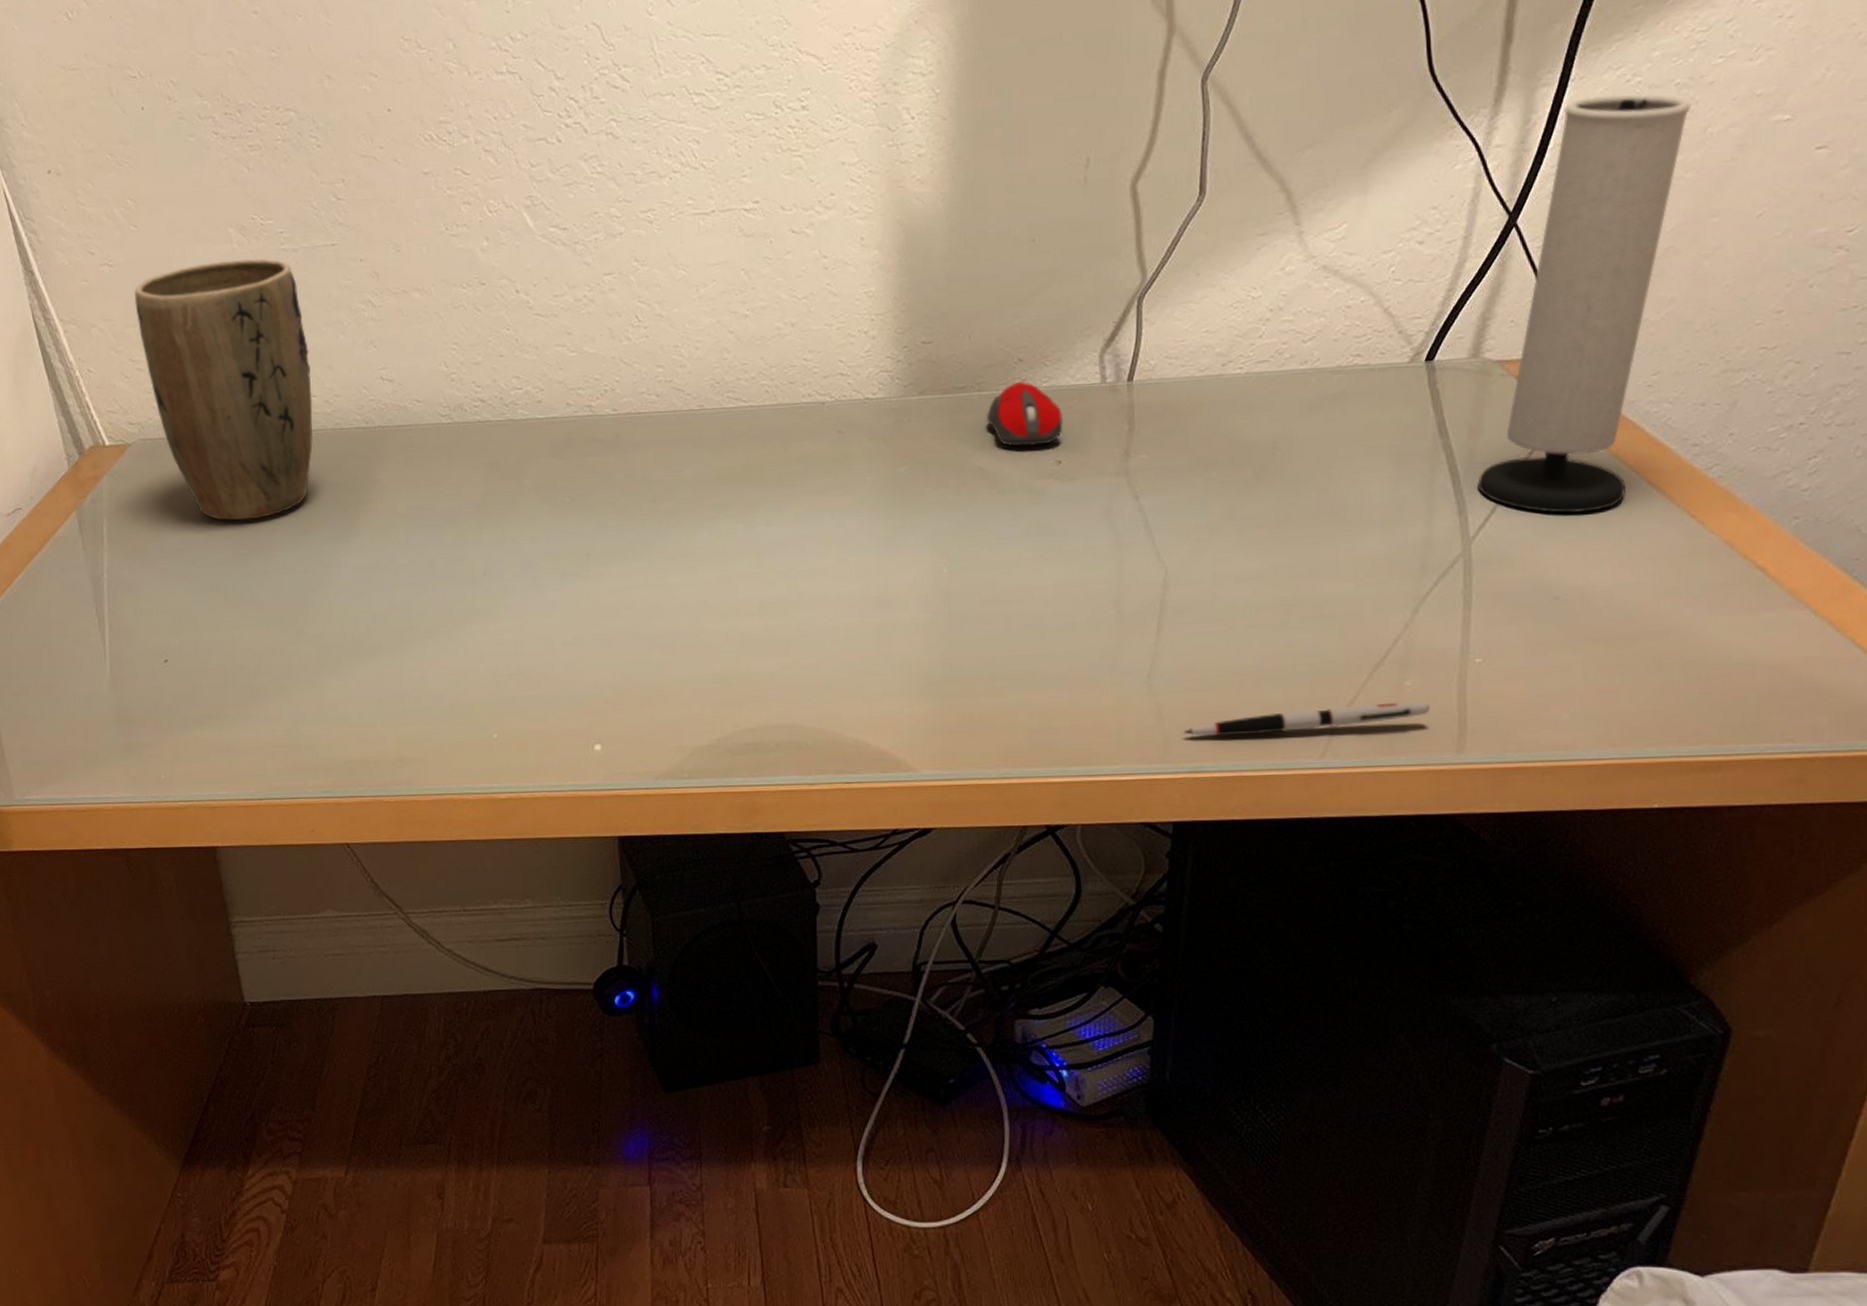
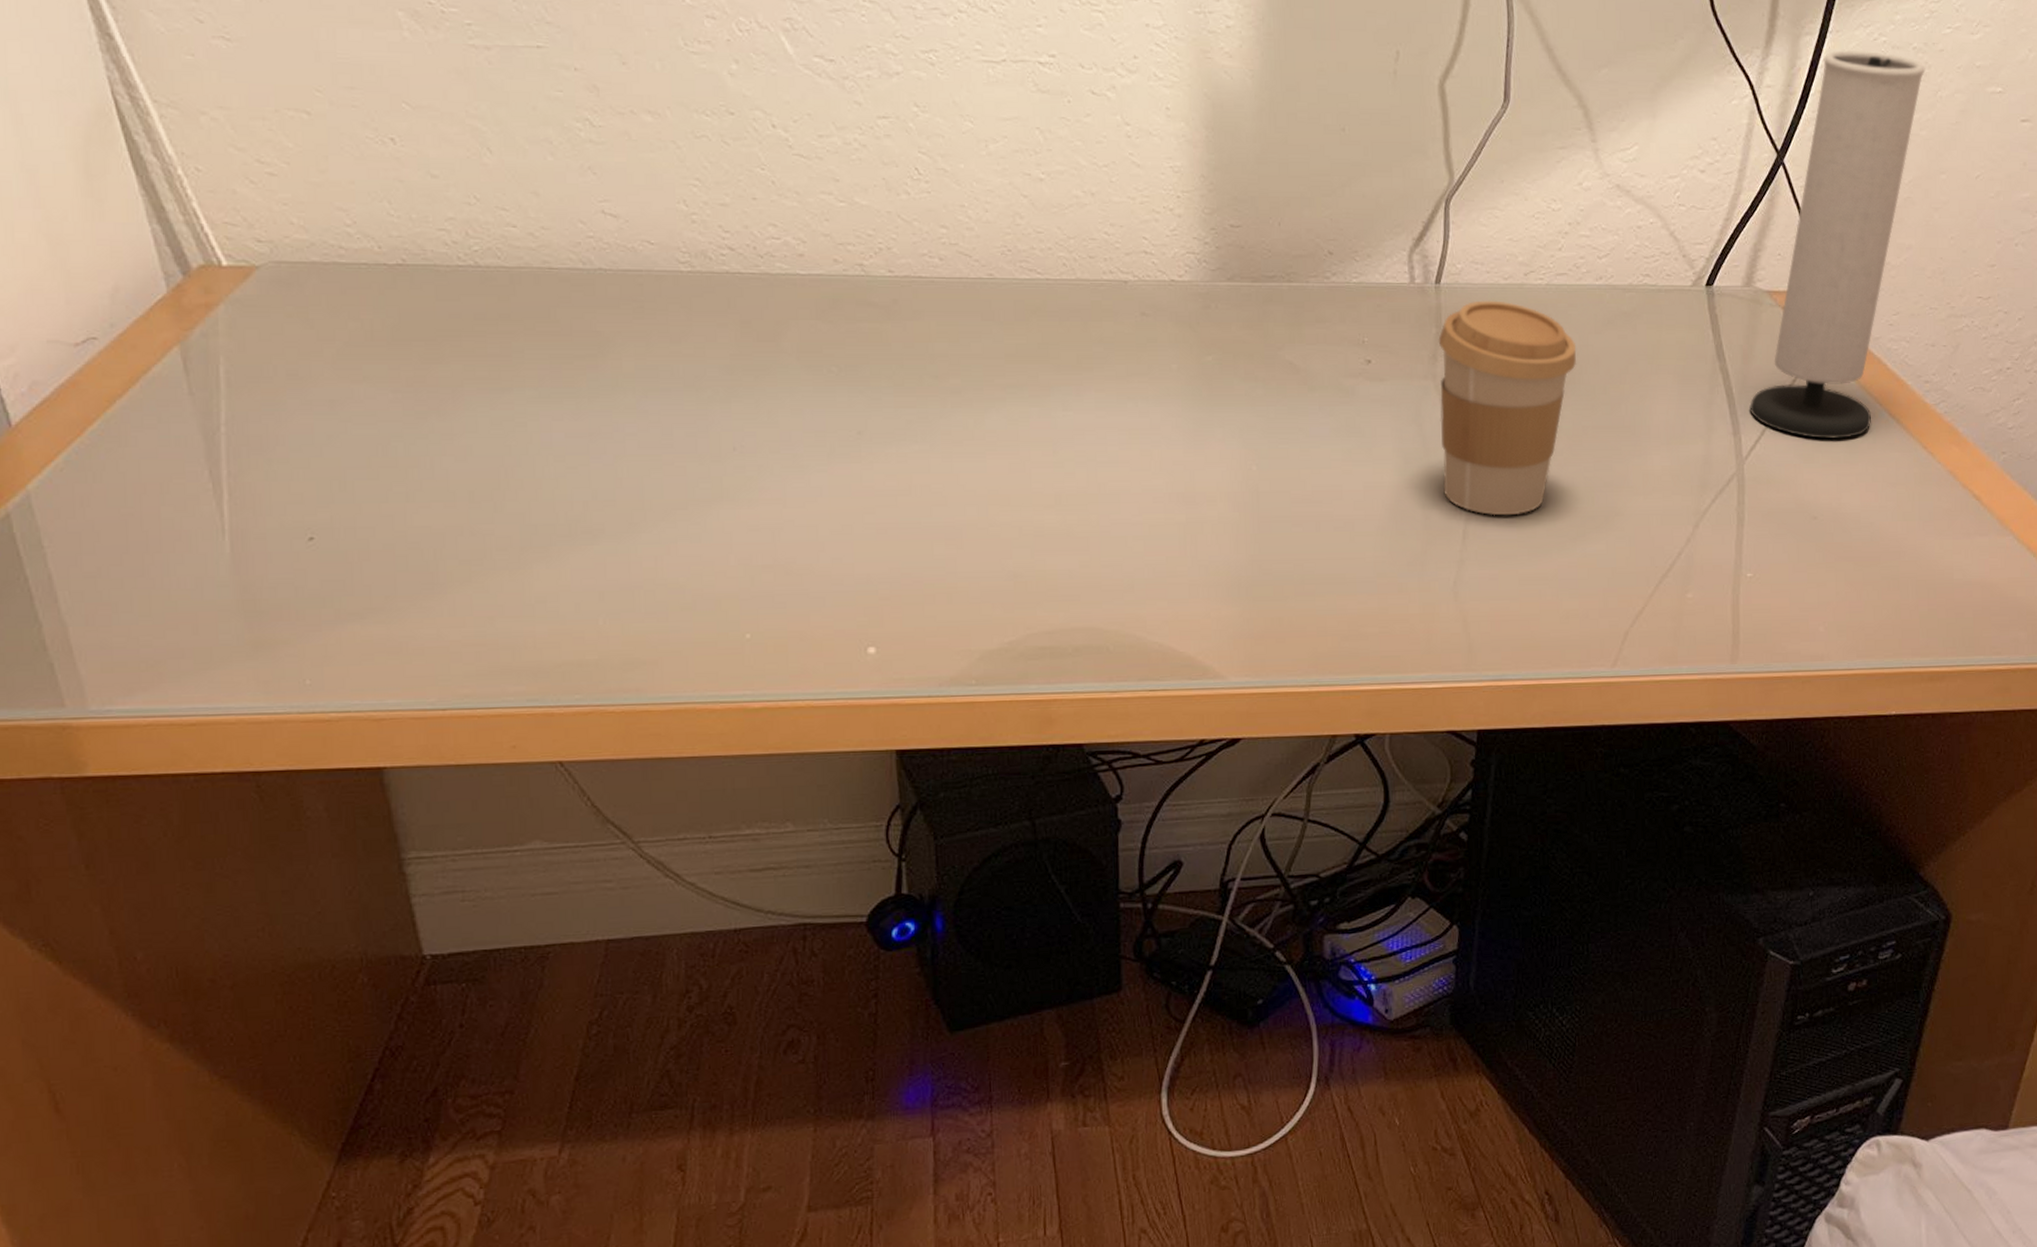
plant pot: present [134,258,313,521] -> none [262,49,513,370]
computer mouse: present [986,381,1063,447] -> none [1295,274,1373,342]
coffee cup: none [1130,393,1279,608] -> present [1438,300,1577,516]
pen: present [1183,701,1431,736] -> none [1487,613,1709,644]

